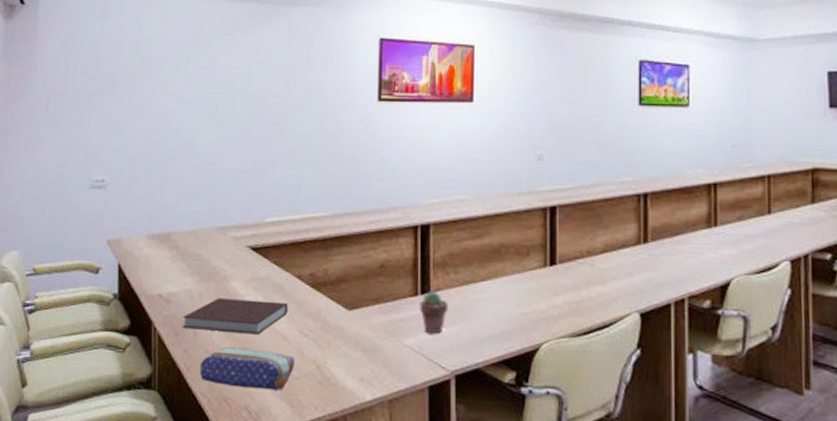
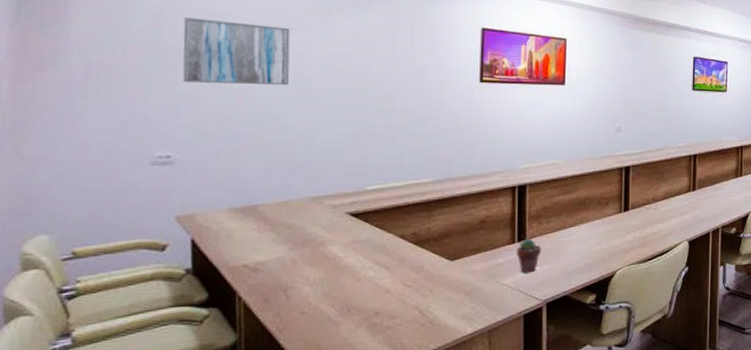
wall art: none [115,44,201,110] -> present [182,16,291,86]
notebook: present [182,298,288,335] -> none [273,260,390,294]
pencil case: present [199,347,295,391] -> none [293,304,397,341]

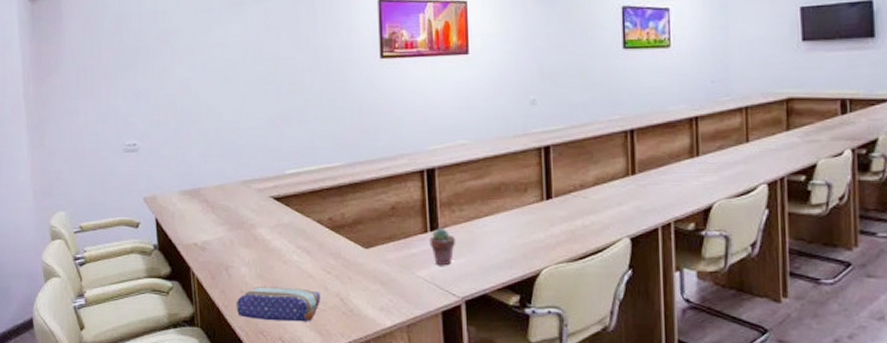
wall art: present [182,16,291,86] -> none [136,18,216,79]
pencil case: none [293,304,397,341] -> present [236,286,320,322]

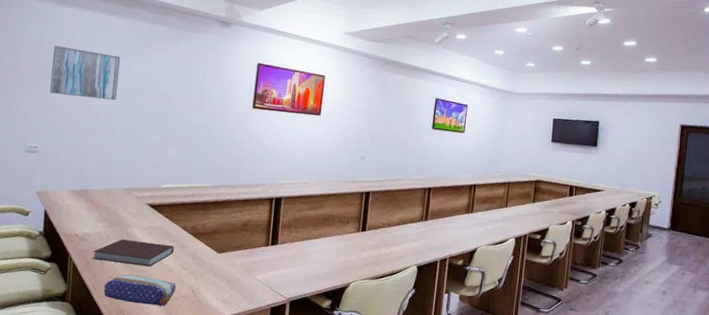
wall art: none [136,18,216,79] -> present [49,45,121,101]
notebook: none [217,244,311,274] -> present [93,239,174,267]
potted succulent: present [429,229,456,266] -> none [269,244,290,273]

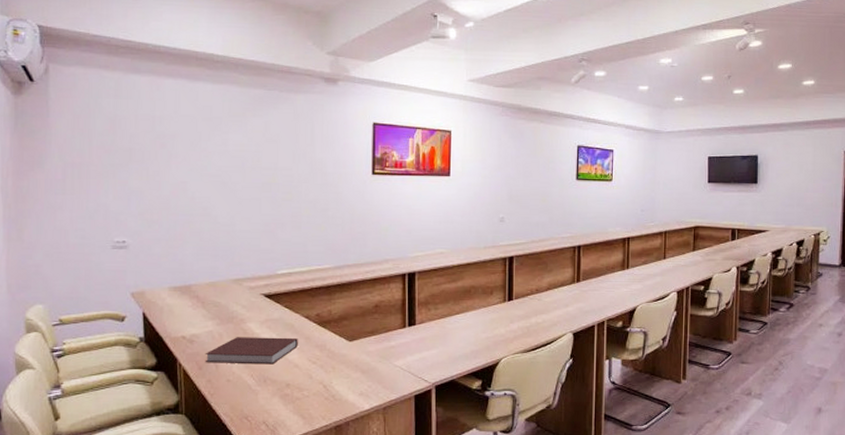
wall art: present [49,45,121,101] -> none [132,121,213,180]
pencil case: present [103,274,176,306] -> none [222,376,305,407]

